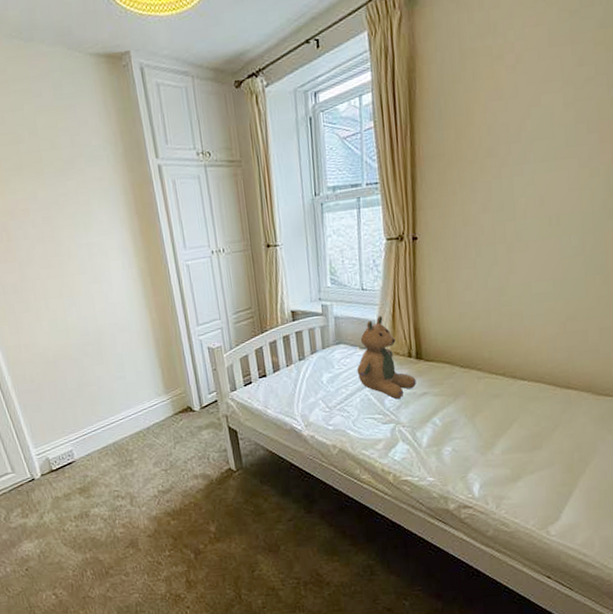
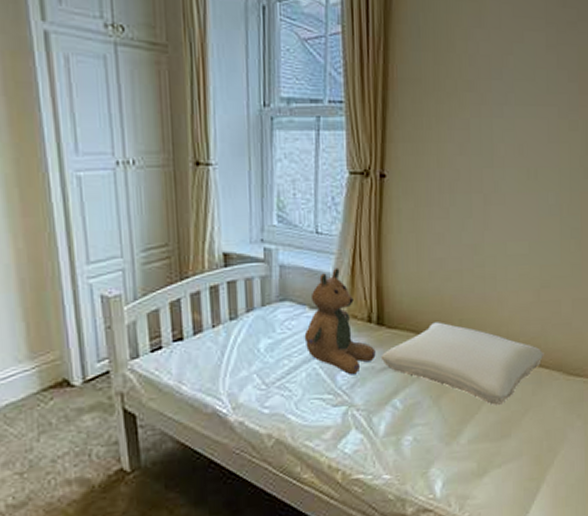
pillow: none [420,354,572,423] -> present [380,322,544,406]

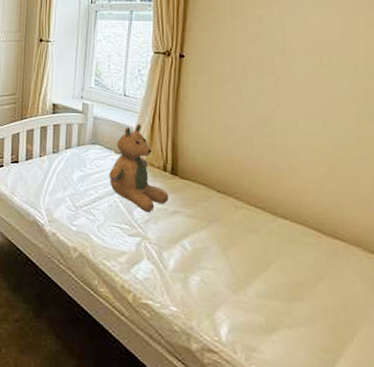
pillow: present [380,322,544,406] -> none [173,180,340,268]

